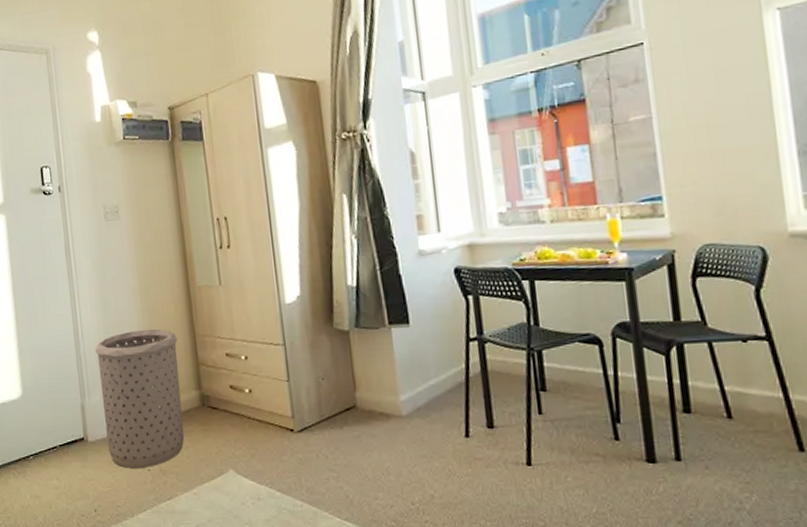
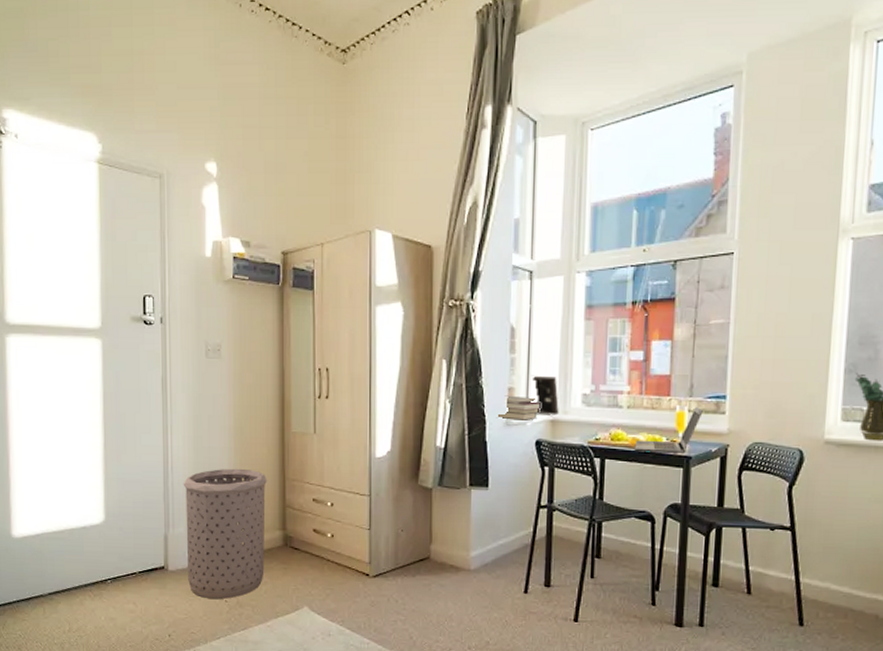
books: none [408,223,455,249] -> present [497,395,541,420]
picture frame: none [440,198,475,240] -> present [531,375,559,416]
laptop: none [565,211,638,269] -> present [634,406,703,454]

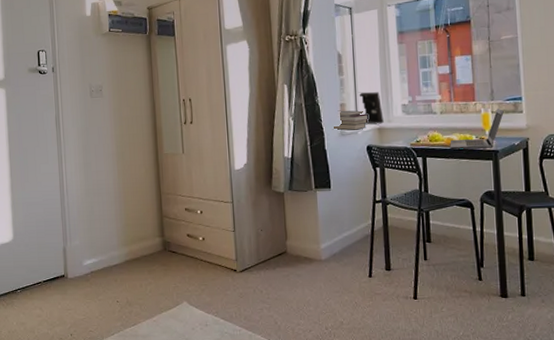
laundry basket: present [183,468,267,599] -> none [77,187,149,300]

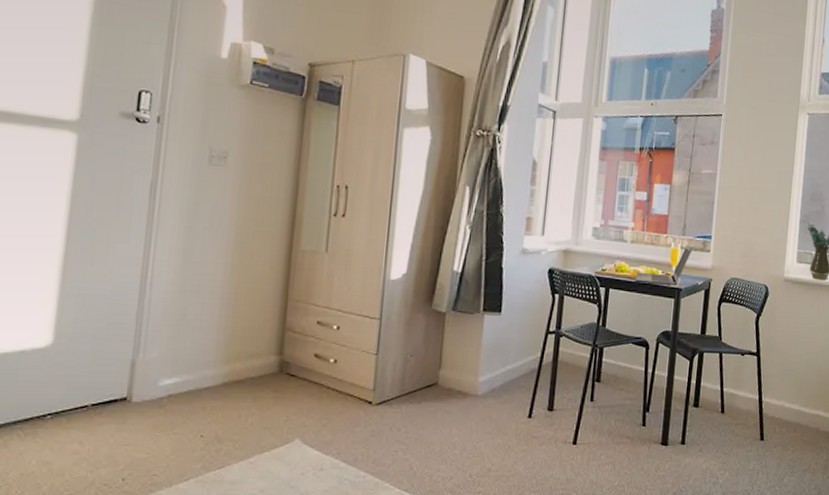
books: present [333,110,368,130] -> none [514,224,556,250]
picture frame: present [359,92,384,125] -> none [547,207,572,246]

